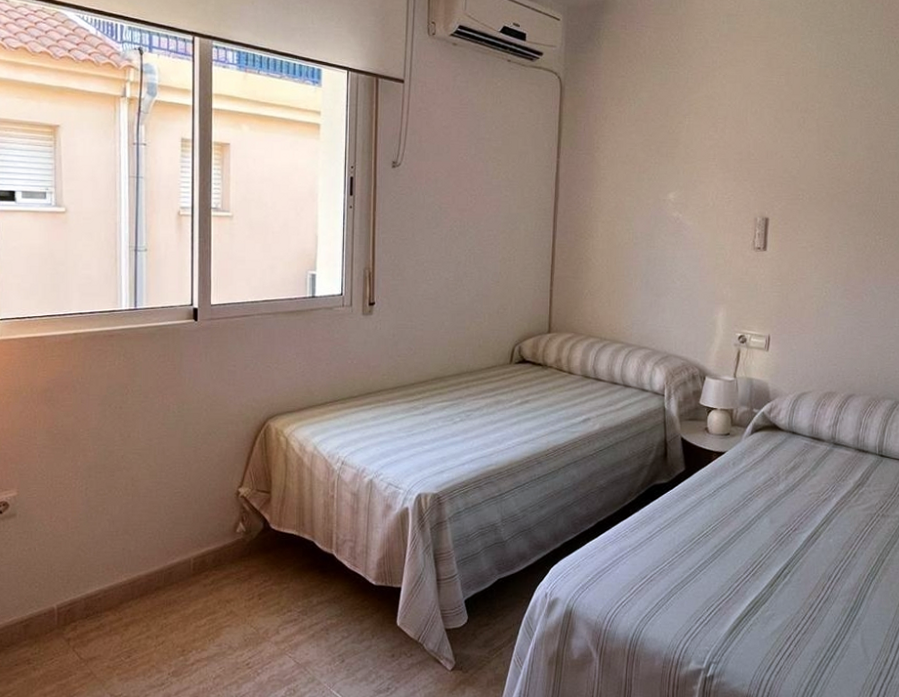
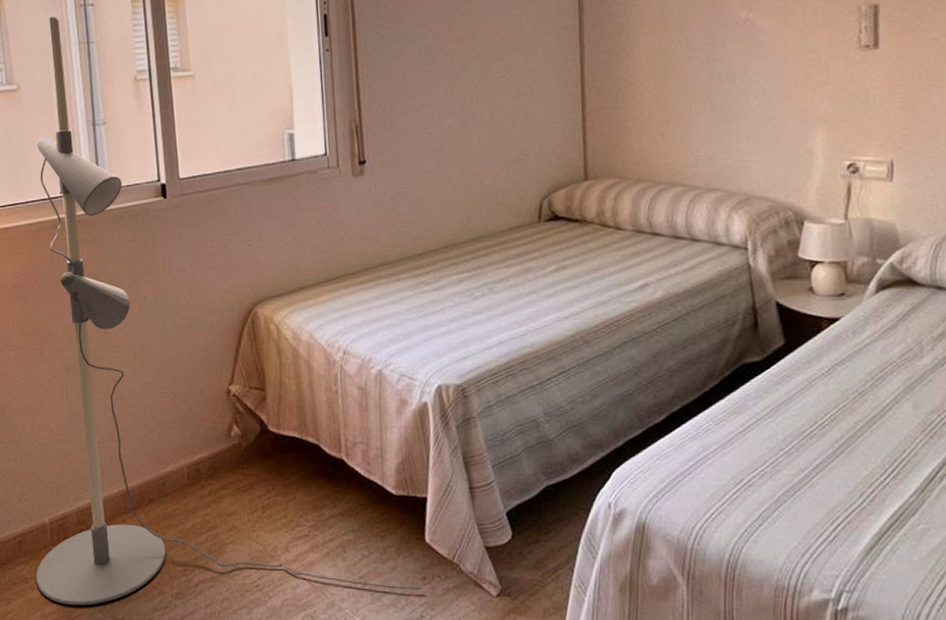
floor lamp: none [39,148,390,684] -> present [36,14,421,605]

